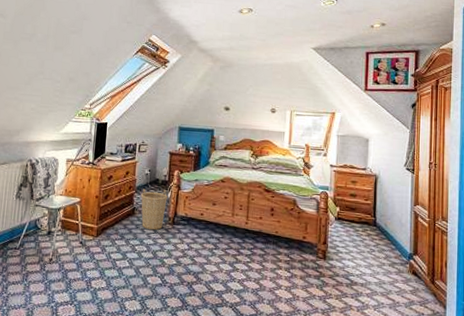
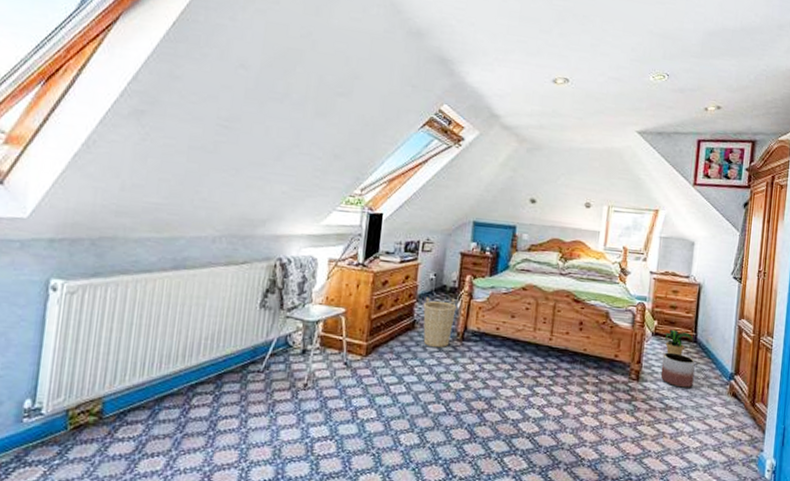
potted plant: none [345,214,373,238] -> present [663,329,694,356]
planter: none [345,234,376,266] -> present [660,352,695,388]

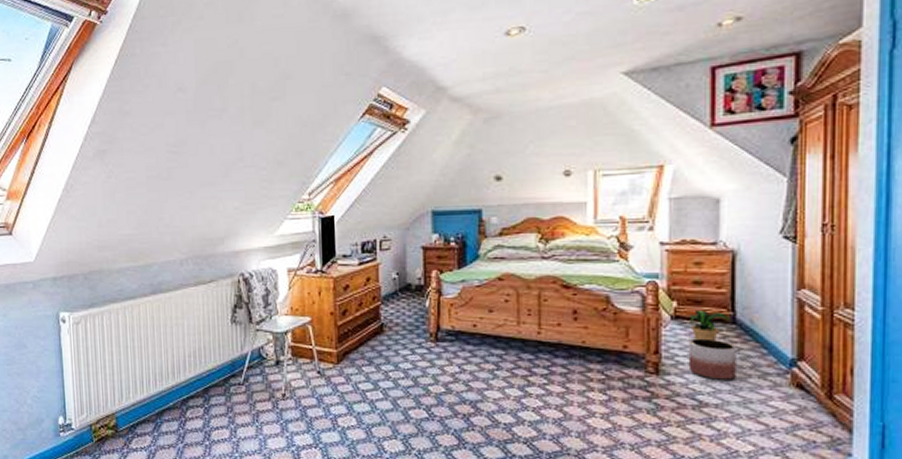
basket: present [423,297,457,348] -> none [389,296,425,351]

